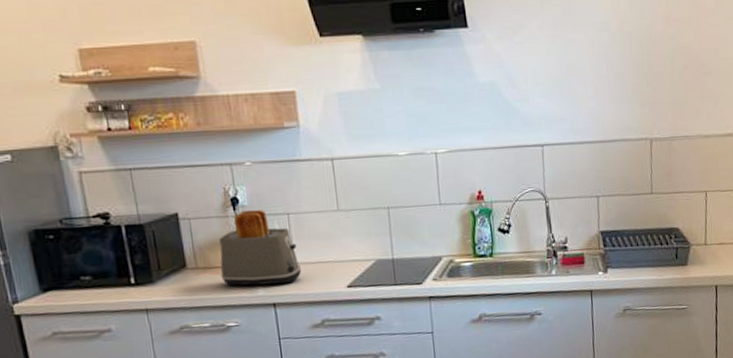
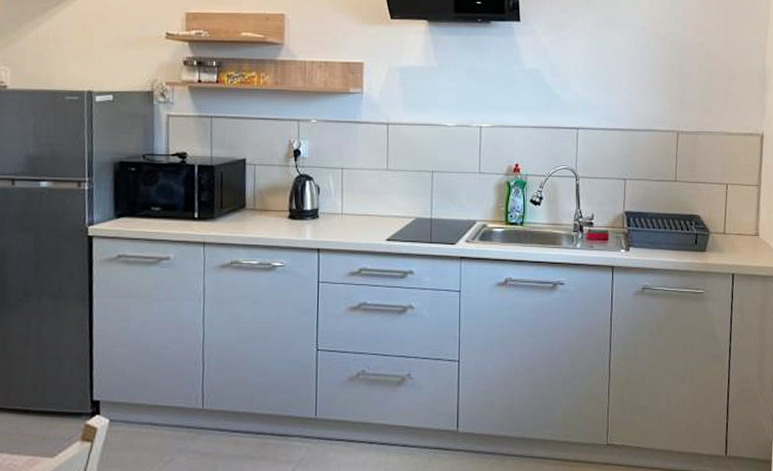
toaster: present [219,209,302,286] -> none [275,161,348,232]

